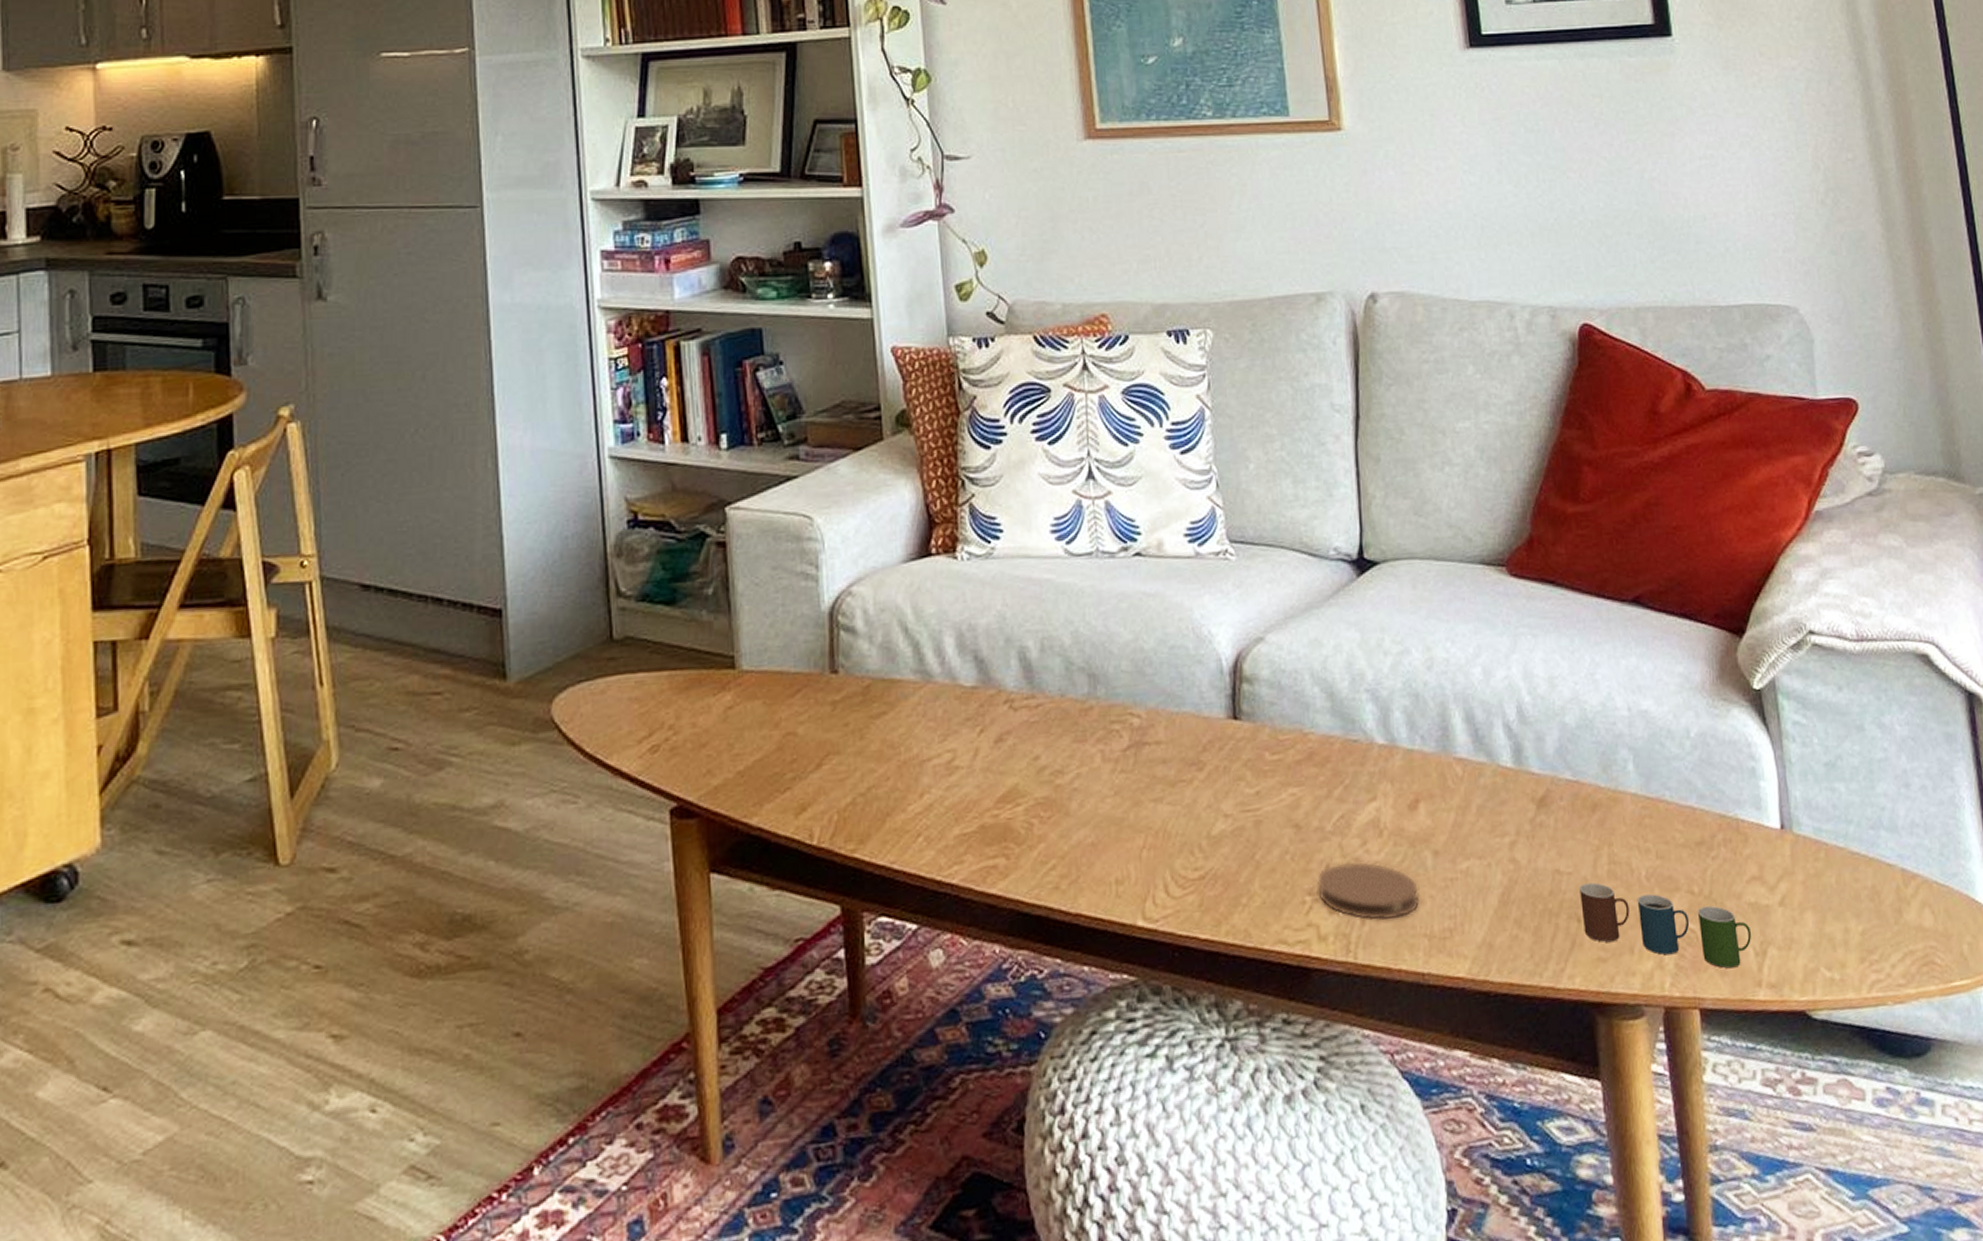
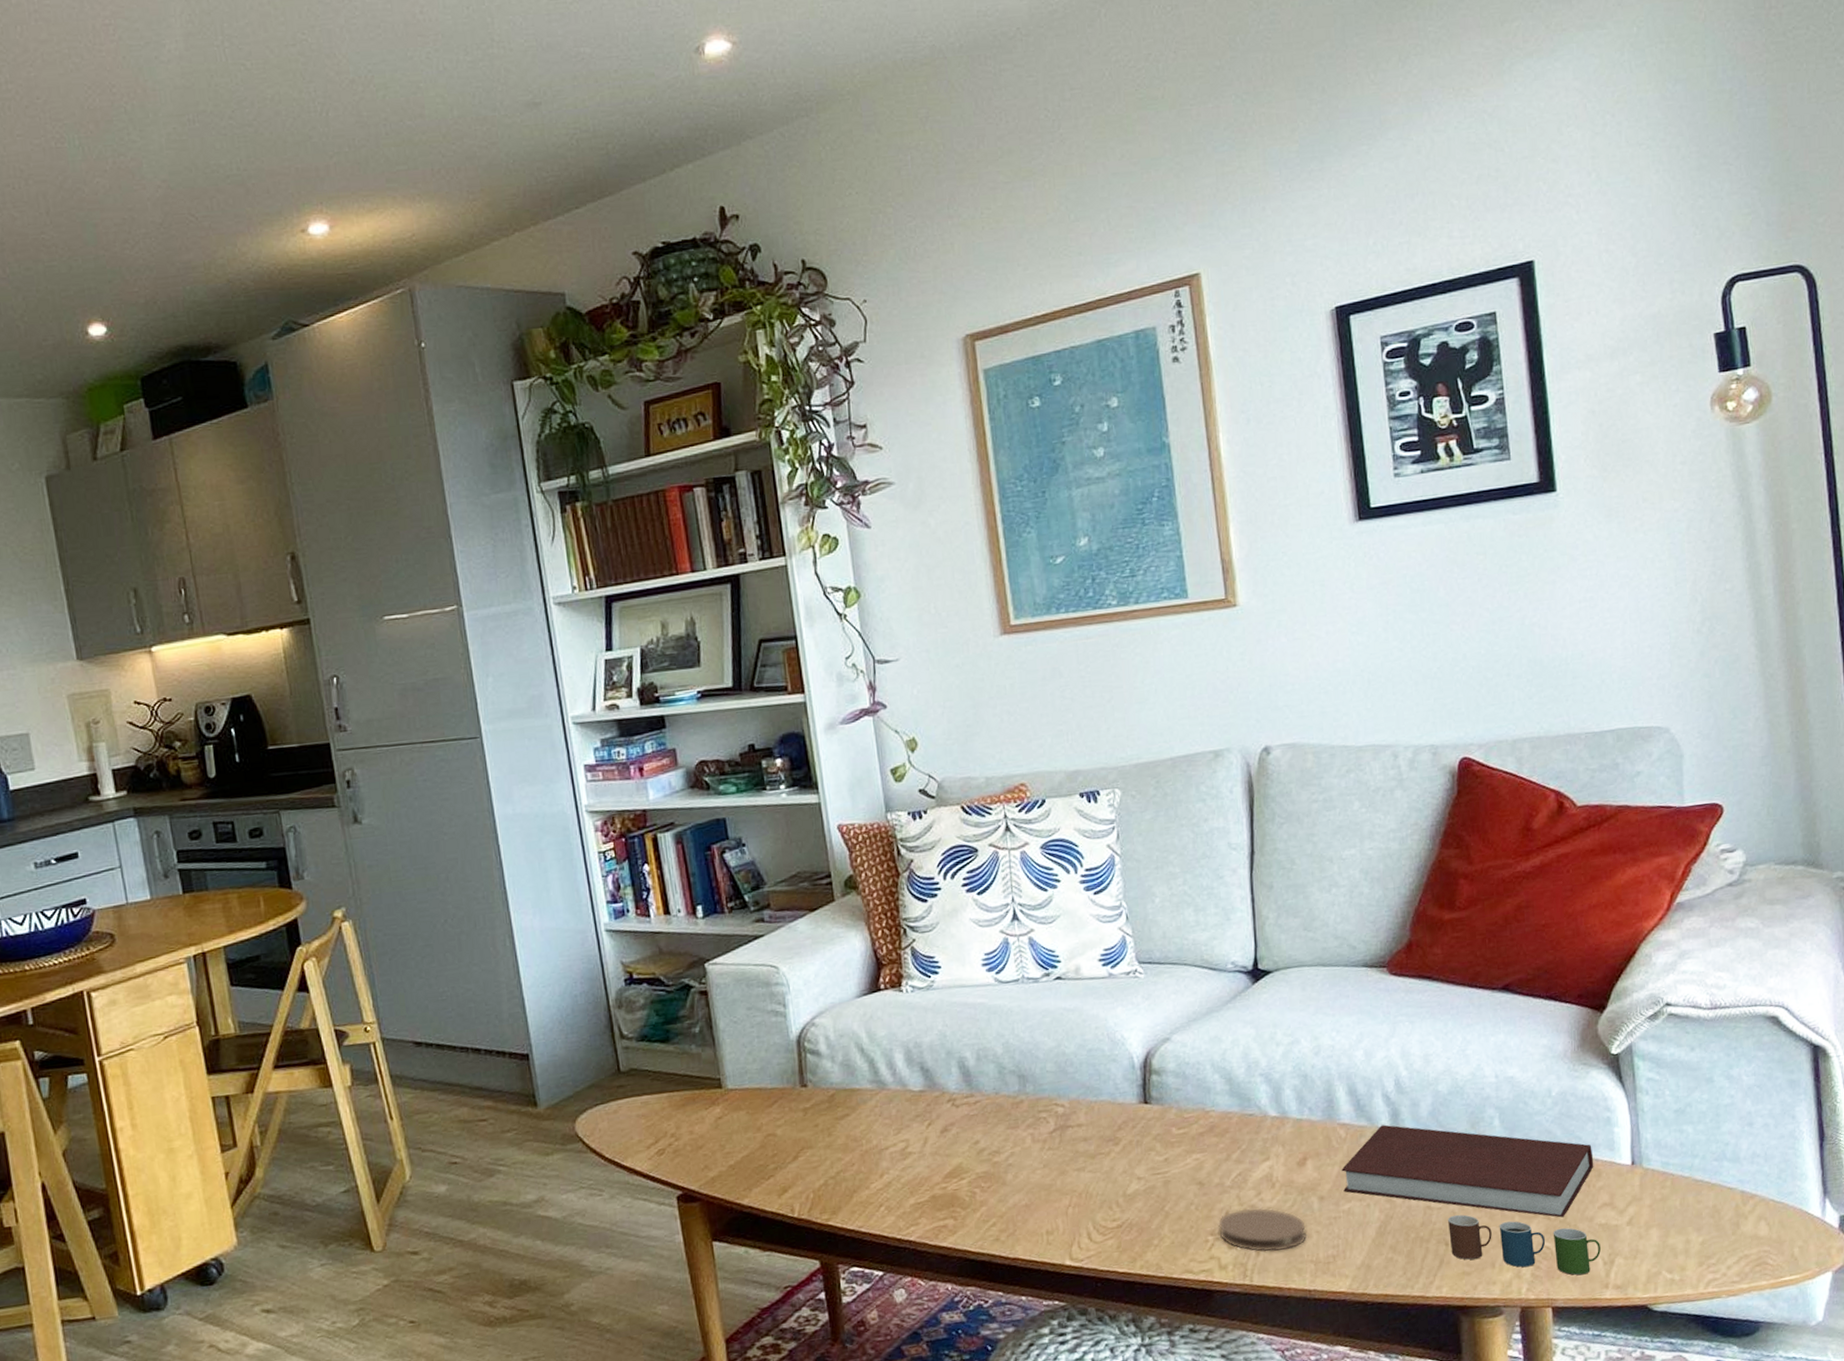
notebook: none [1458,762,1740,893] -> present [1341,1124,1594,1218]

